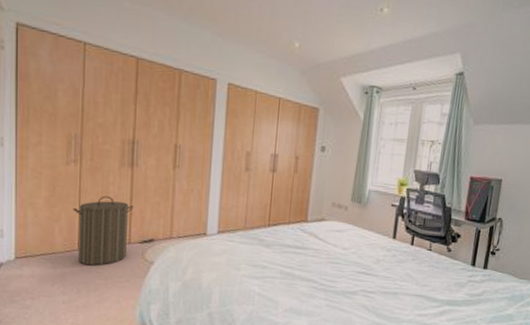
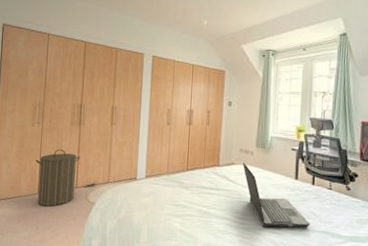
laptop computer: none [335,218,405,292] -> present [243,162,310,229]

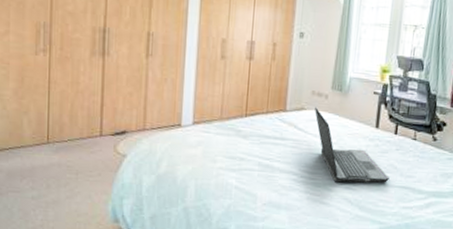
laundry hamper: present [35,149,80,207] -> none [42,86,105,160]

